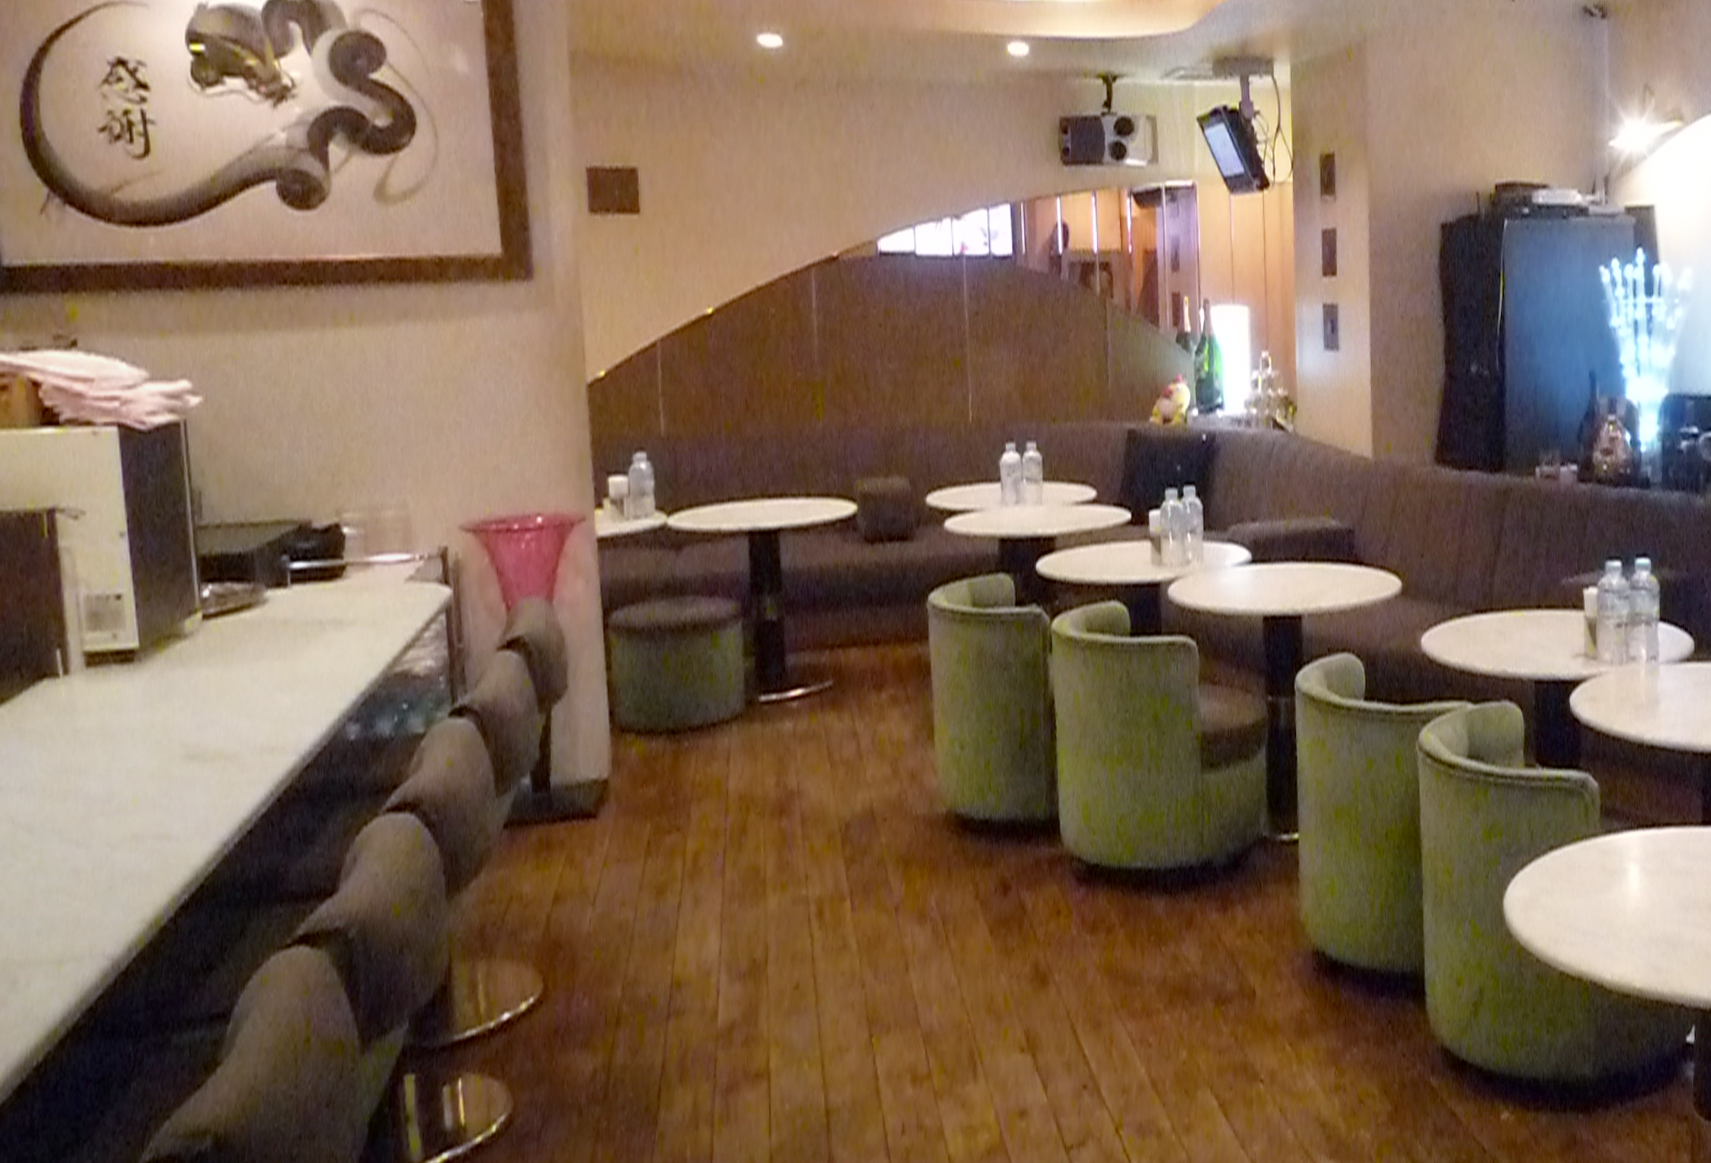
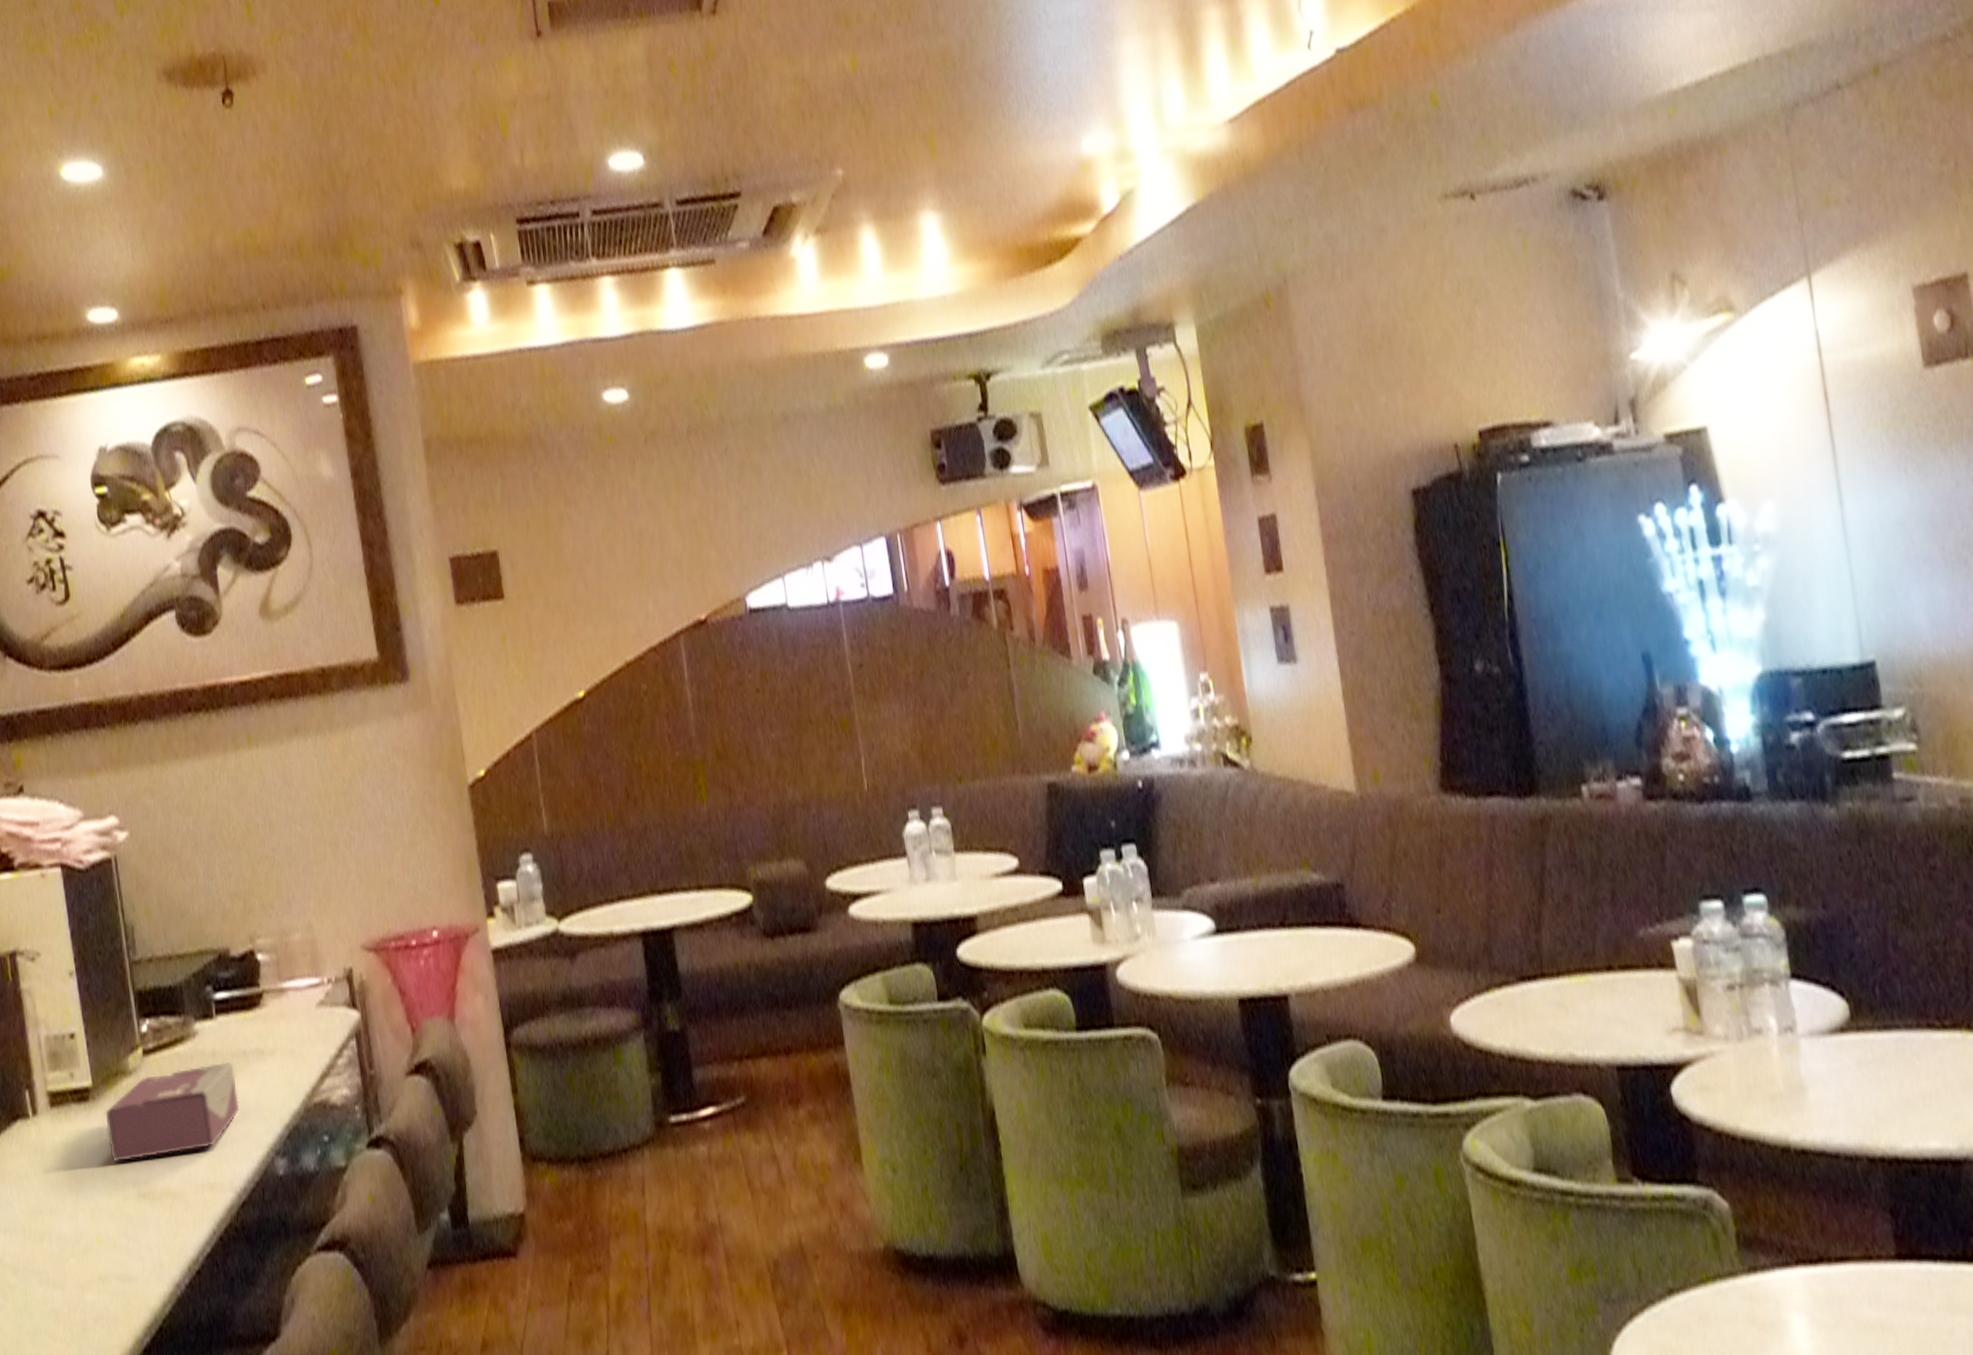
tissue box: none [153,629,311,724] -> present [106,1061,240,1163]

